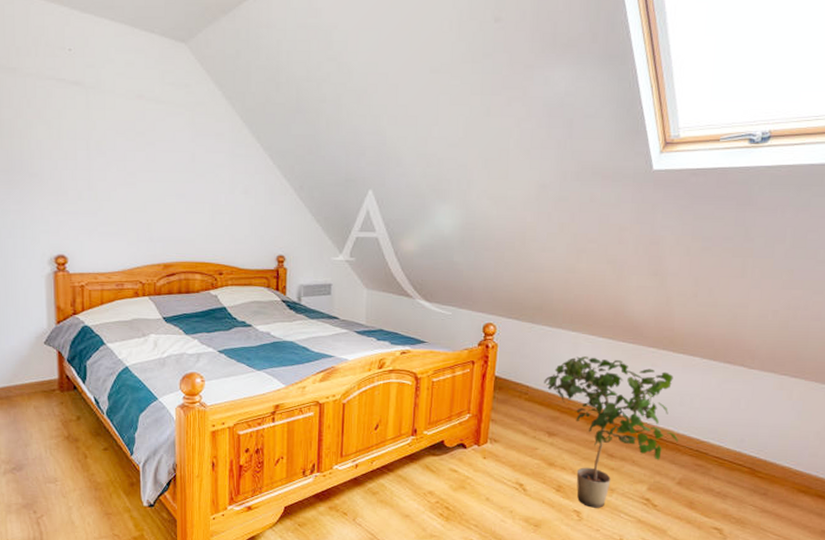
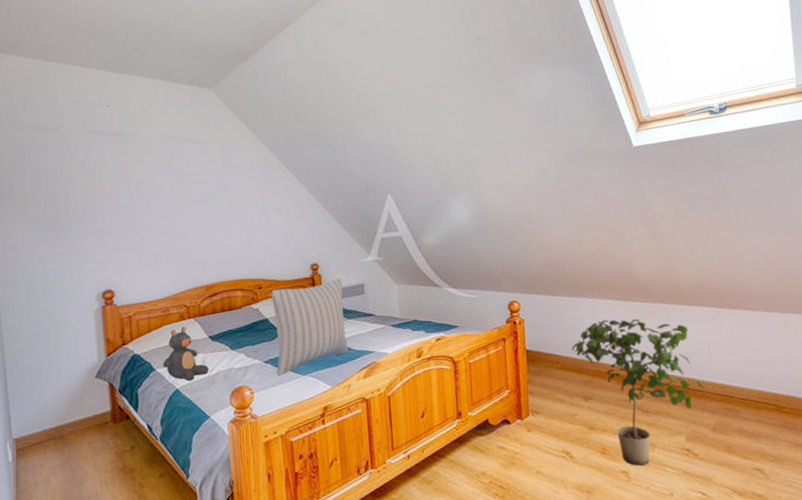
stuffed animal: none [114,303,161,360] -> present [163,326,209,381]
pillow: none [230,274,309,367] -> present [271,277,349,375]

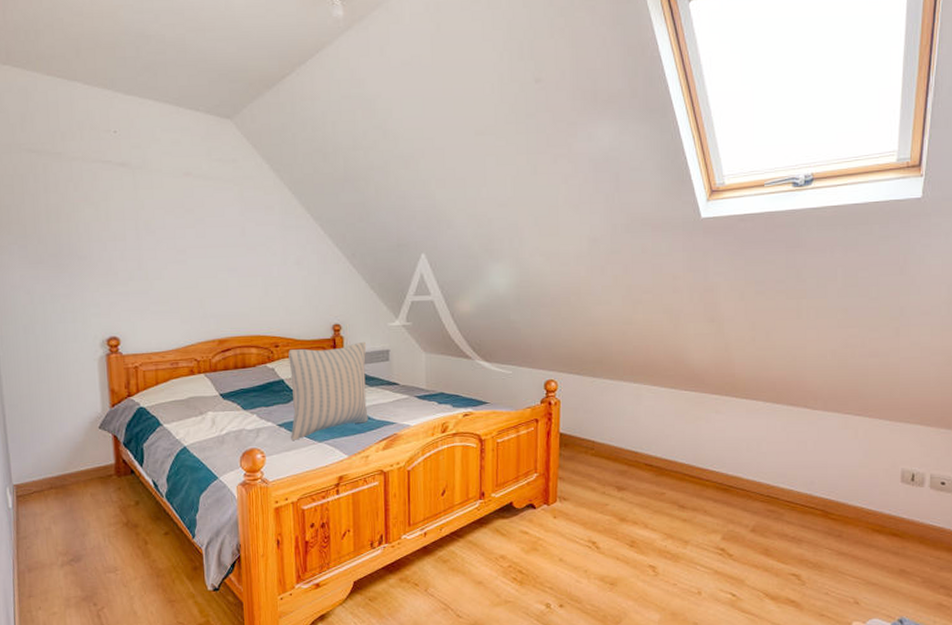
stuffed animal: present [163,326,209,381] -> none [170,381,219,439]
potted plant: present [572,319,705,466] -> none [609,407,749,562]

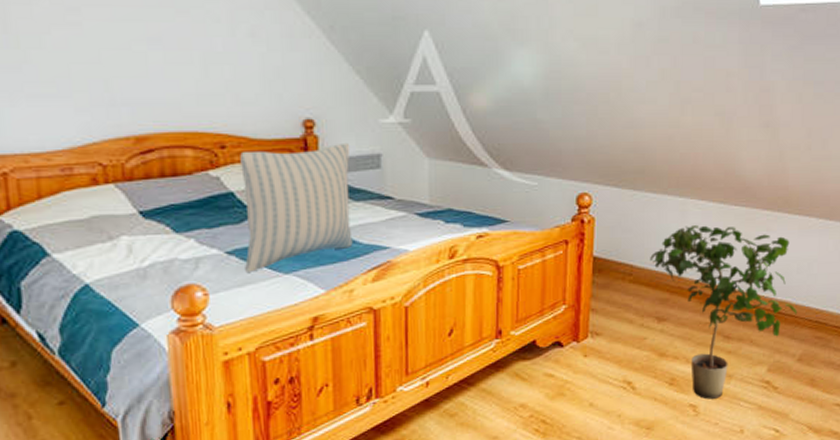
potted plant: none [609,407,749,562] -> present [650,225,798,399]

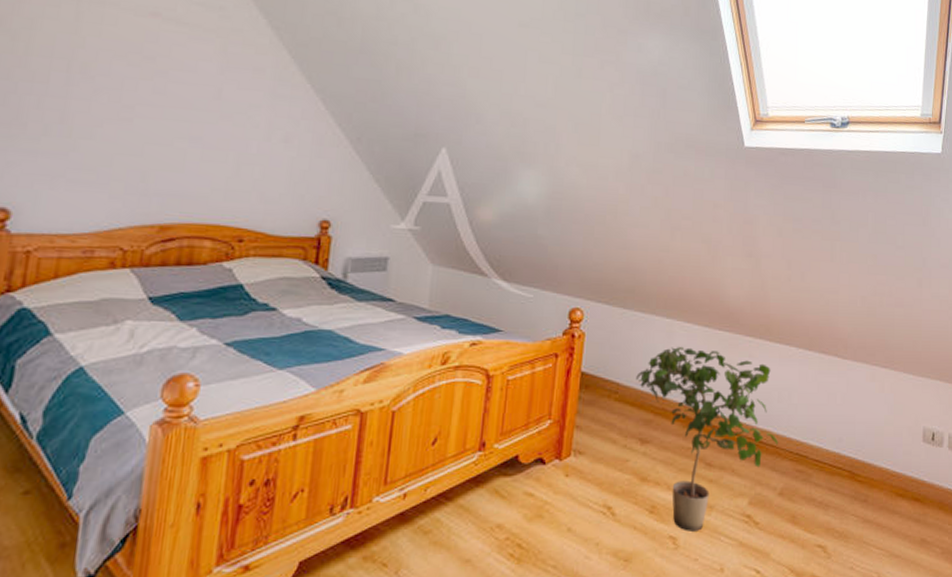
pillow: present [240,142,353,272] -> none [240,244,361,365]

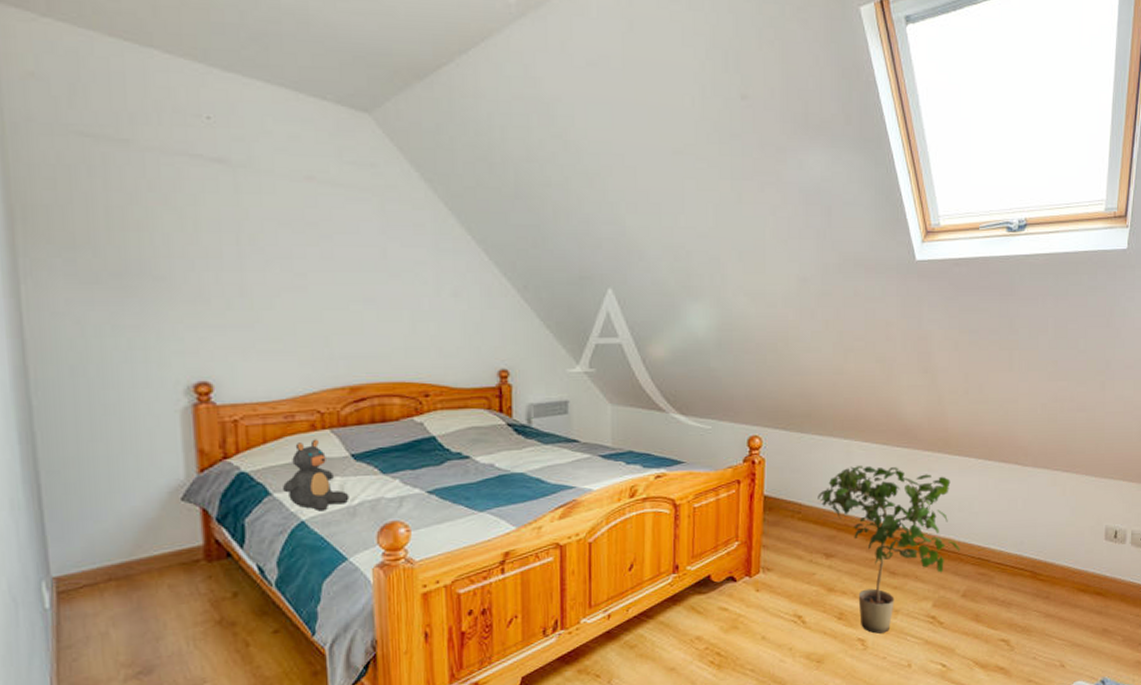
stuffed animal: none [66,278,139,357] -> present [283,439,349,511]

